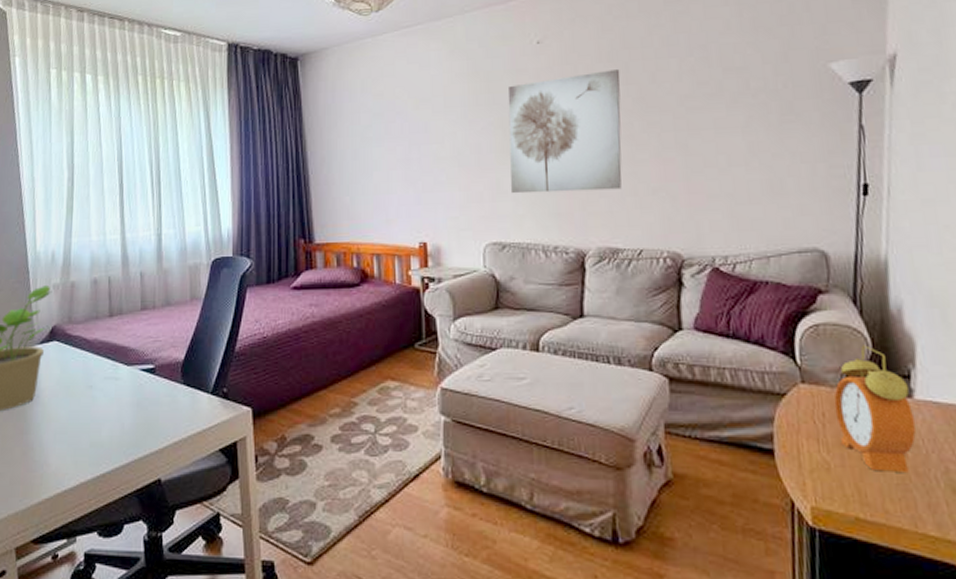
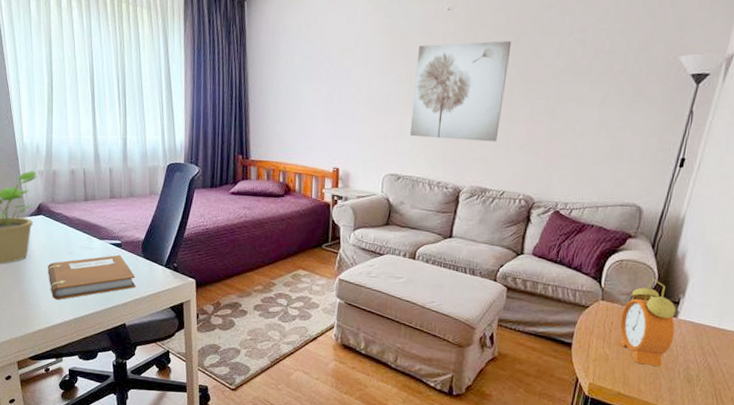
notebook: none [60,383,174,454] -> present [48,254,136,300]

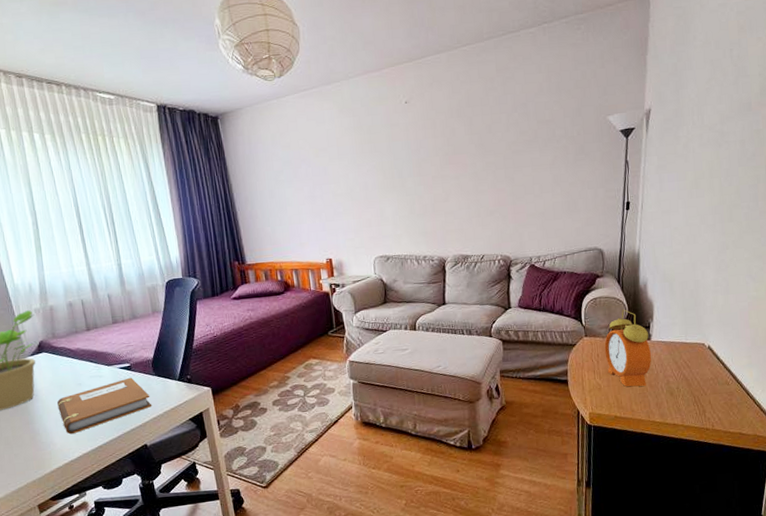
wall art: present [409,41,512,142] -> none [385,123,469,220]

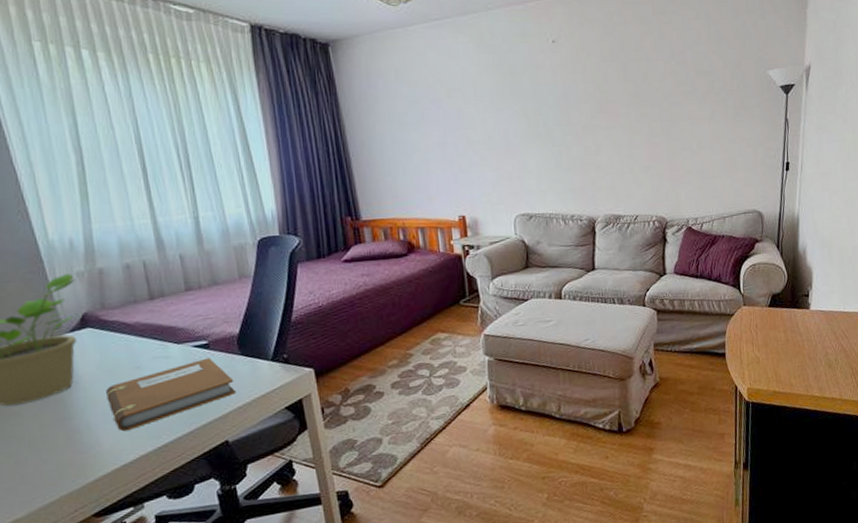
alarm clock: present [604,309,651,387] -> none [763,276,810,360]

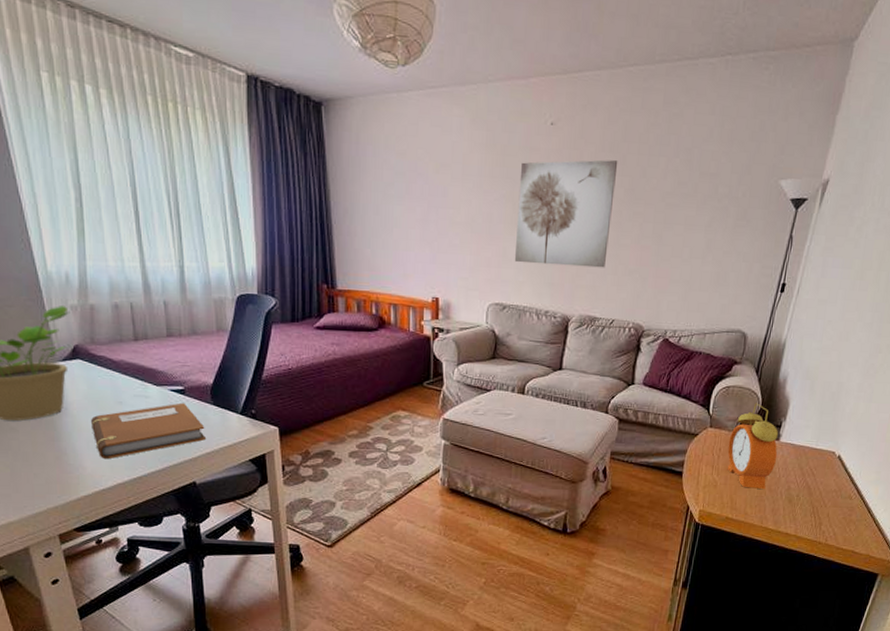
wall art: none [529,69,622,173] -> present [514,160,618,268]
alarm clock: none [763,276,810,360] -> present [727,403,779,489]

